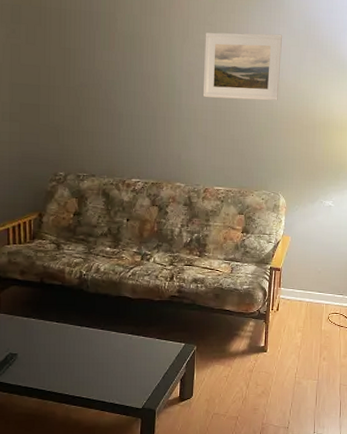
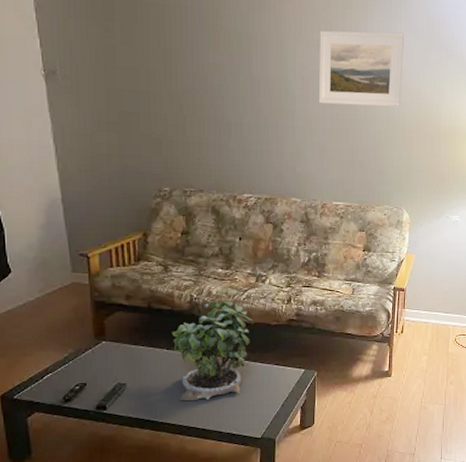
potted plant: none [61,277,138,372] -> present [171,301,254,401]

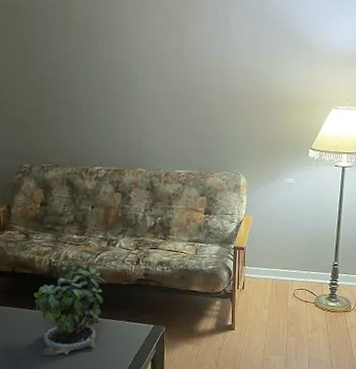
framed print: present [318,30,404,107] -> none [159,14,236,83]

